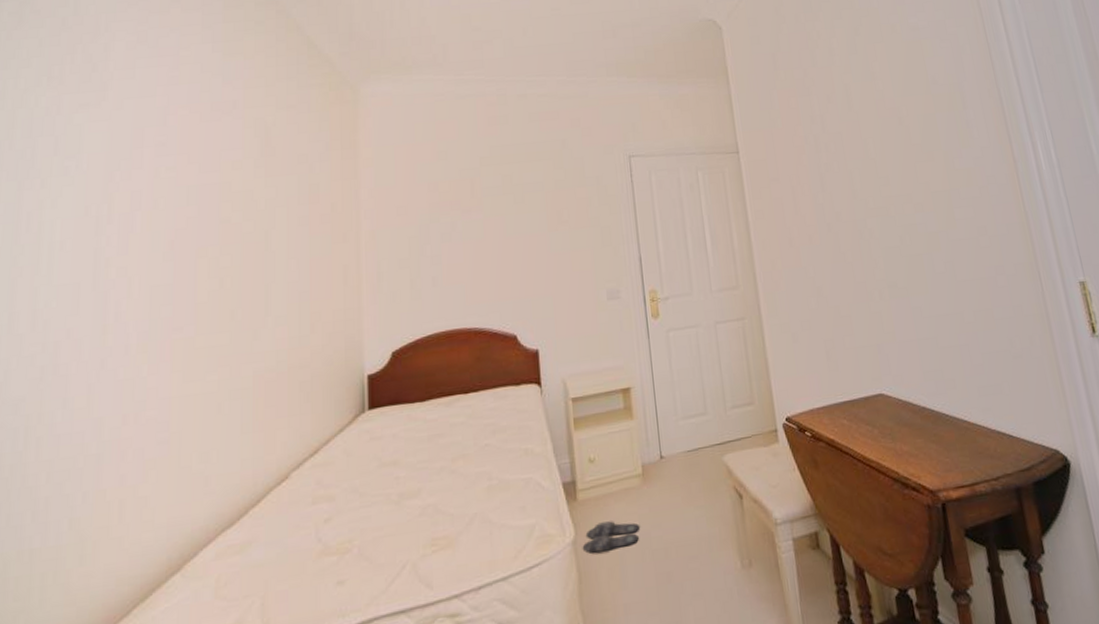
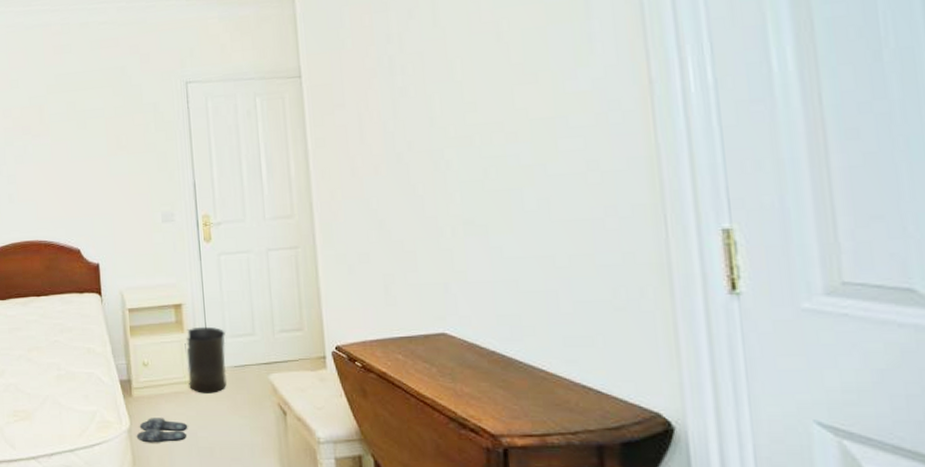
waste bin: none [634,409,680,486] -> present [184,326,227,393]

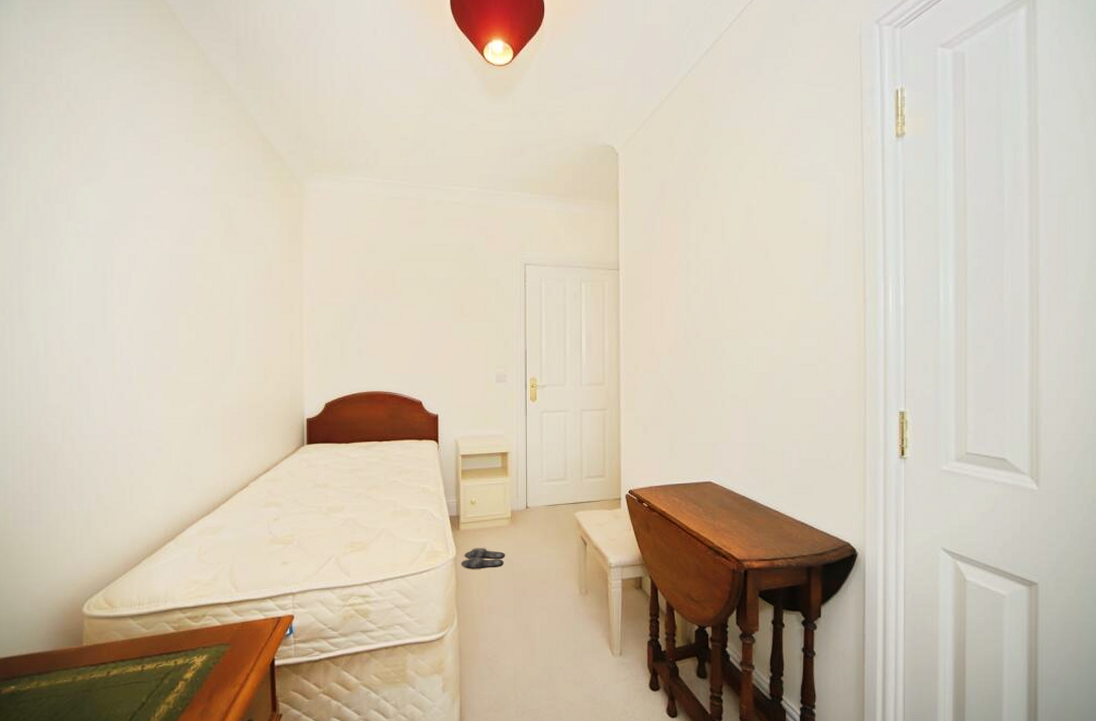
waste bin: present [184,326,227,393] -> none [508,472,542,528]

